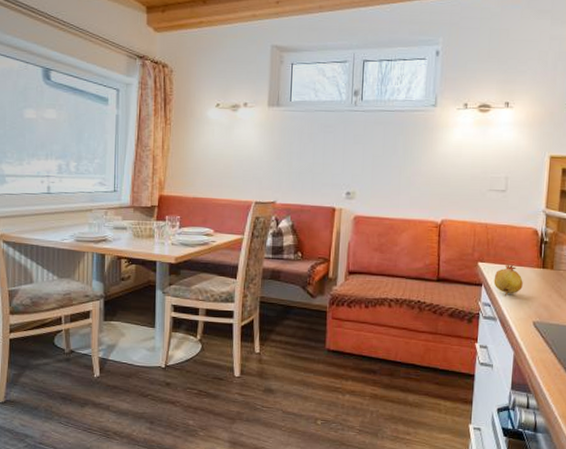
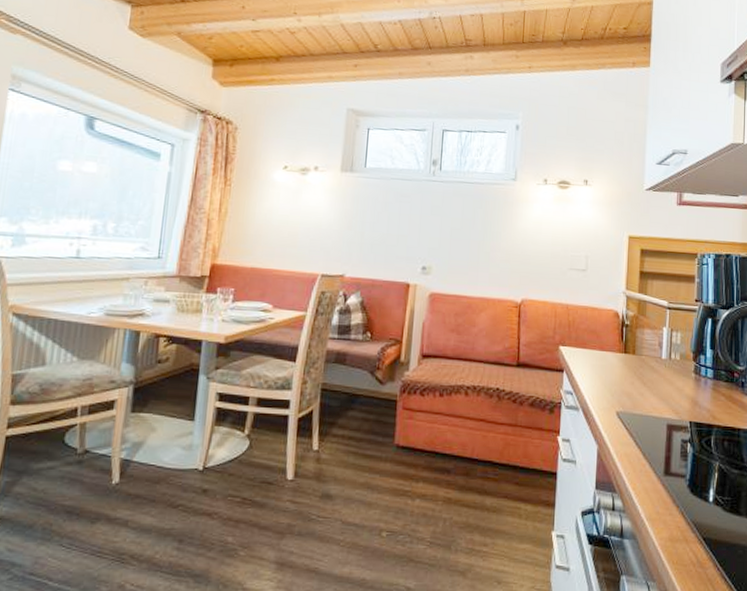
fruit: present [493,264,523,296] -> none [575,348,605,384]

